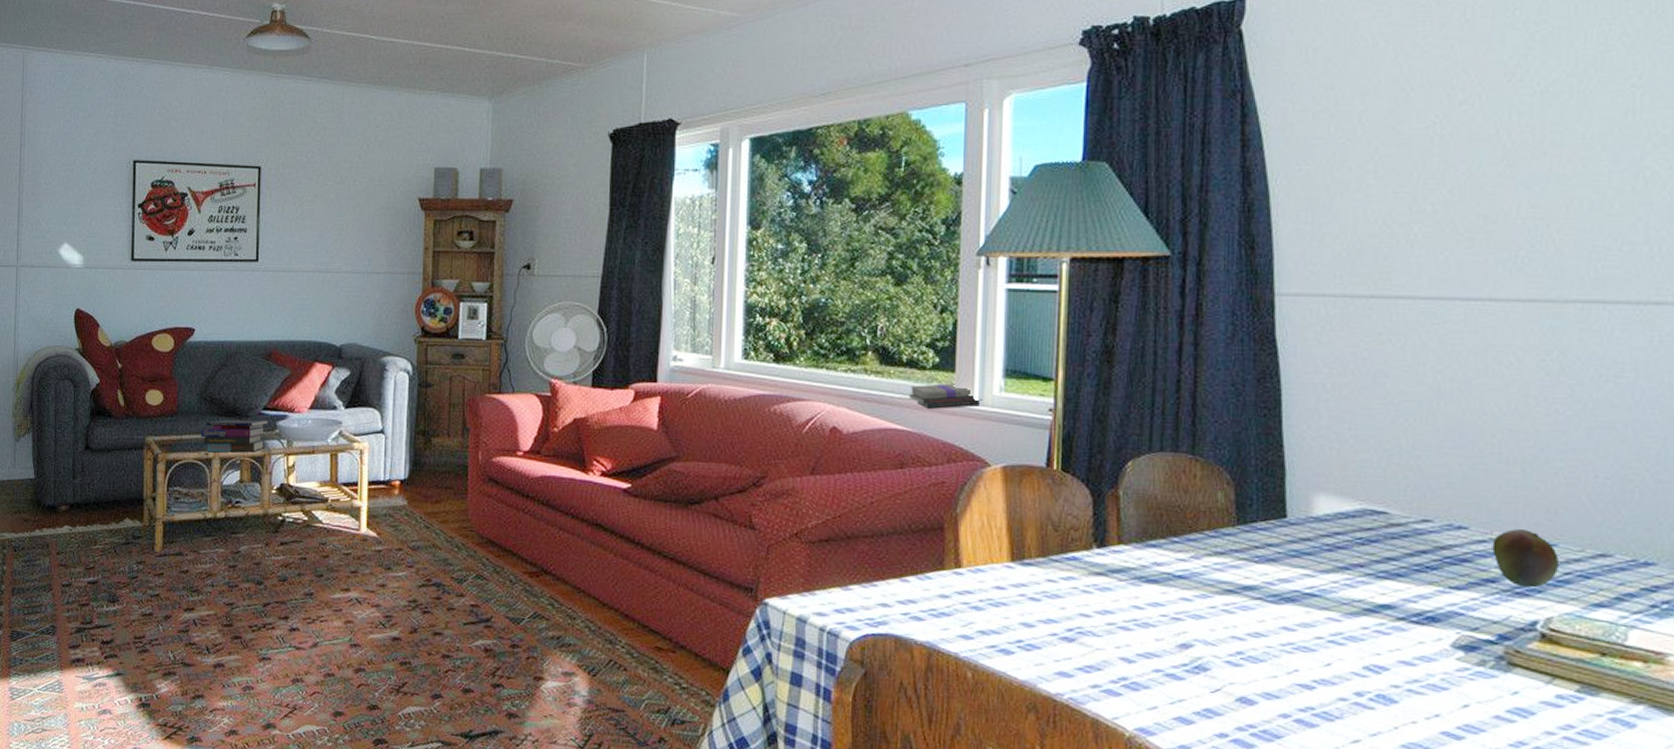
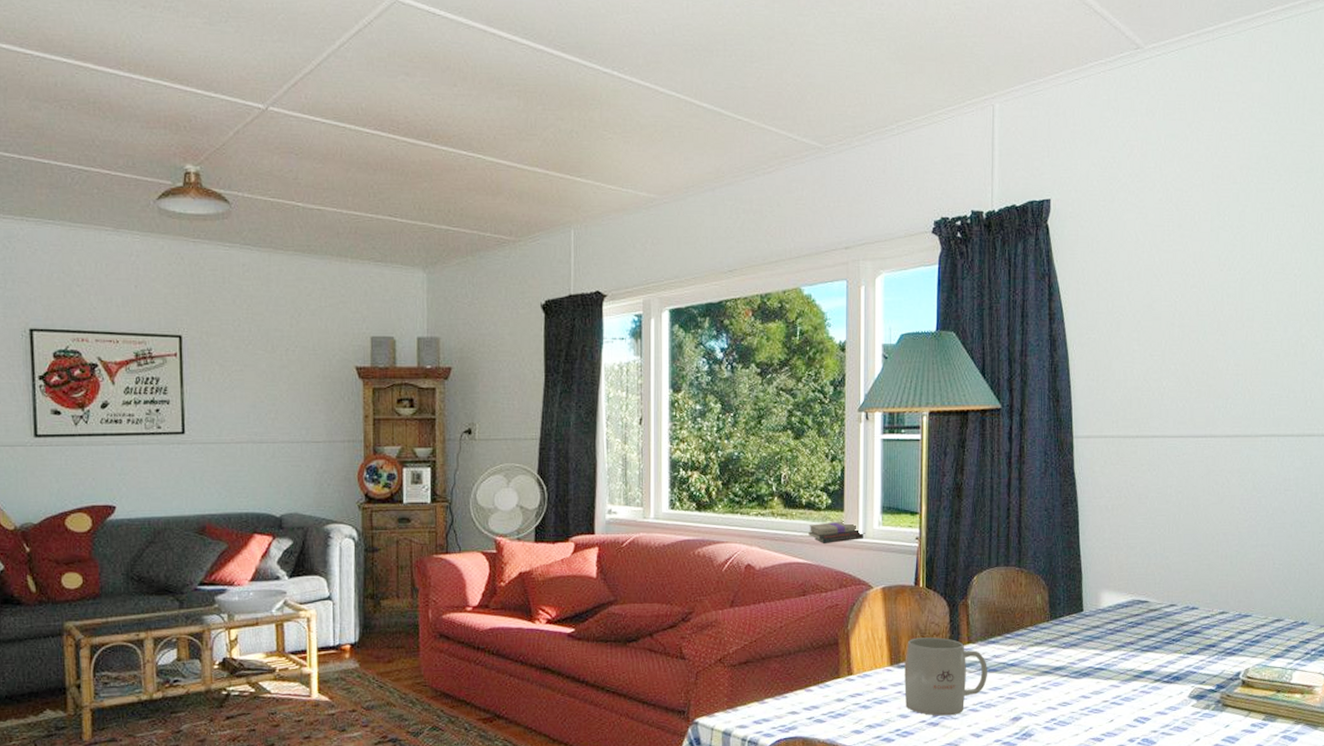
books: present [201,419,268,453] -> none [129,595,205,633]
mug: none [1029,531,1145,632] -> present [904,637,987,716]
fruit: present [1492,529,1560,588] -> none [1213,606,1253,649]

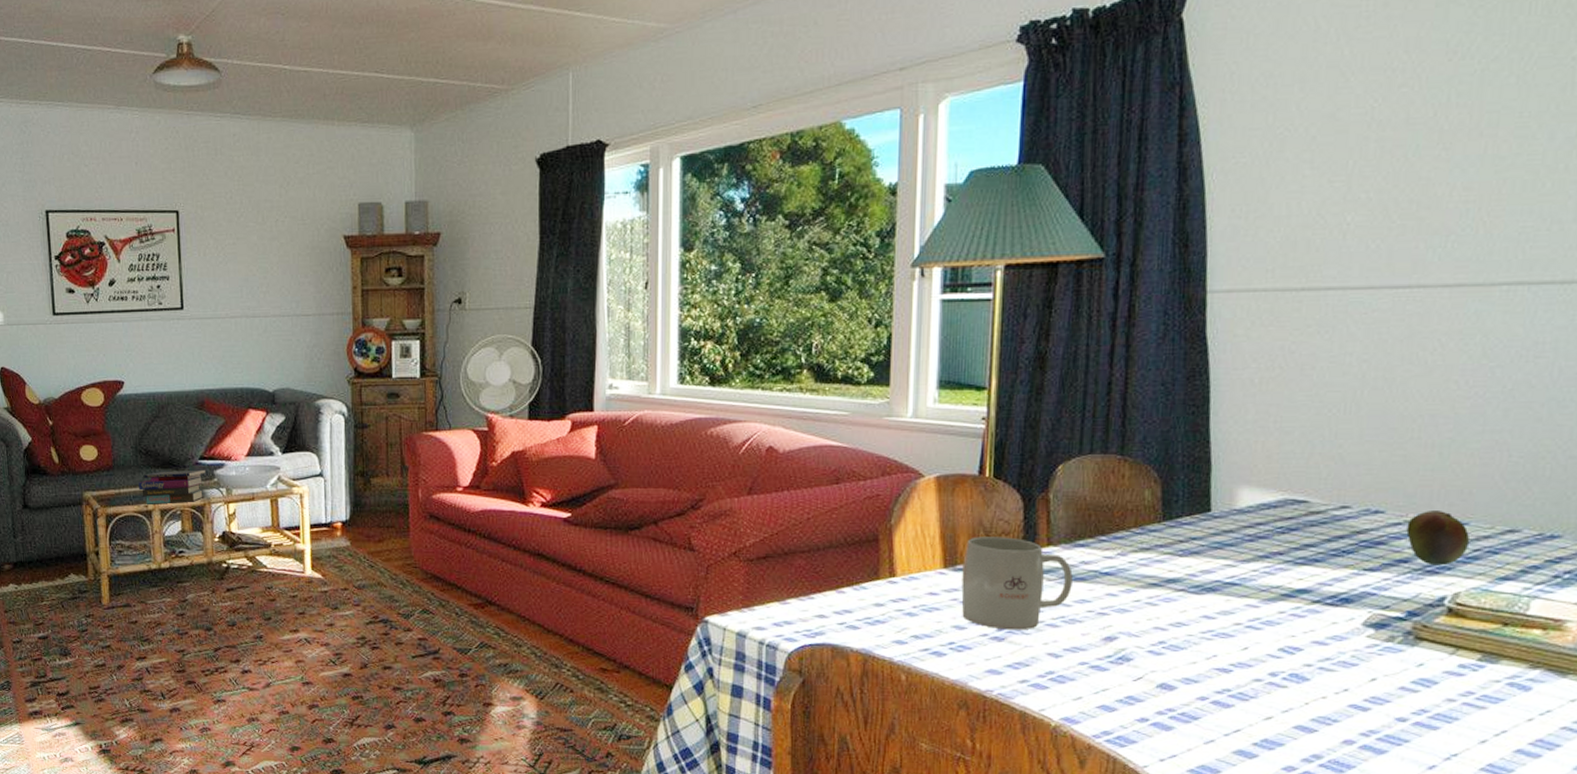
books: none [129,595,205,633] -> present [139,469,205,504]
books: present [809,521,866,545] -> none [844,397,917,425]
fruit: none [1213,606,1253,649] -> present [1406,511,1470,566]

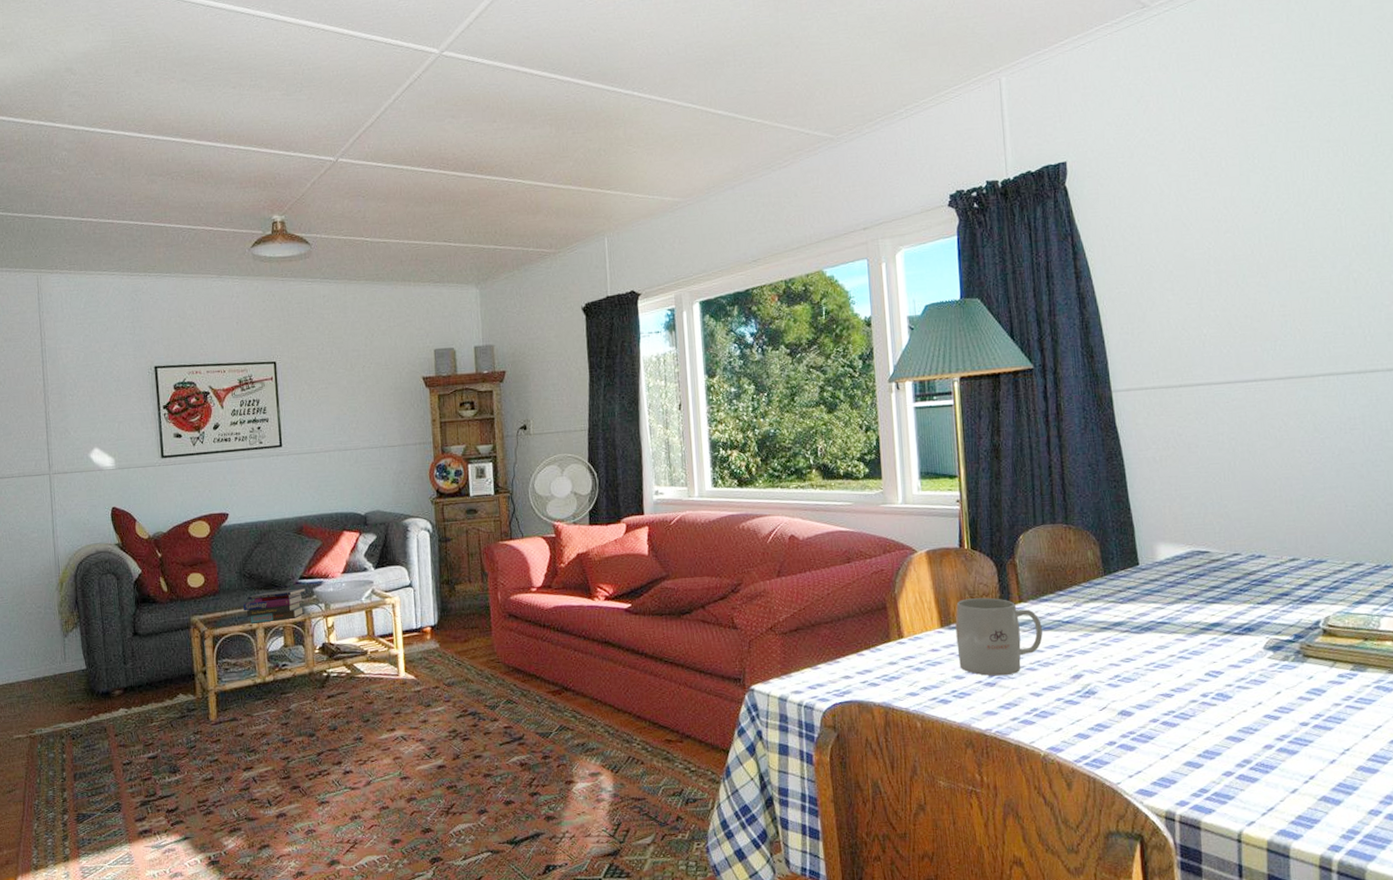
fruit: present [1406,511,1470,566] -> none [1283,552,1330,597]

